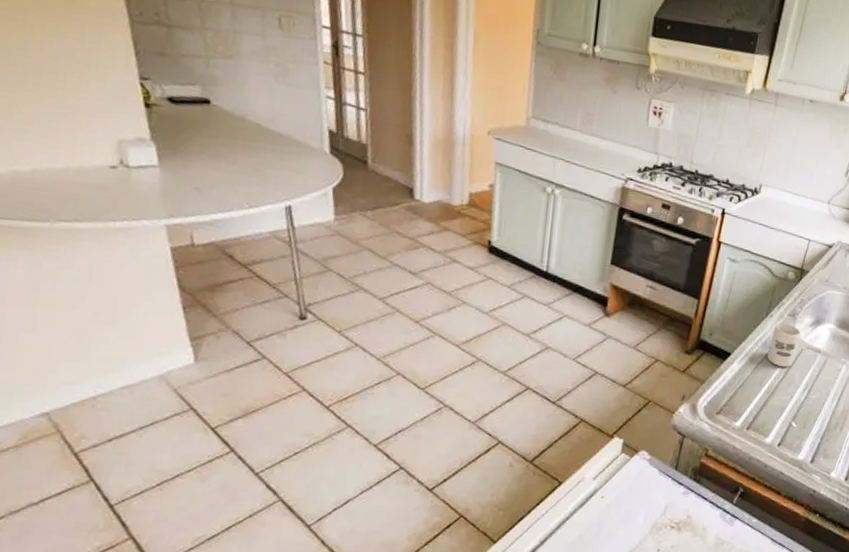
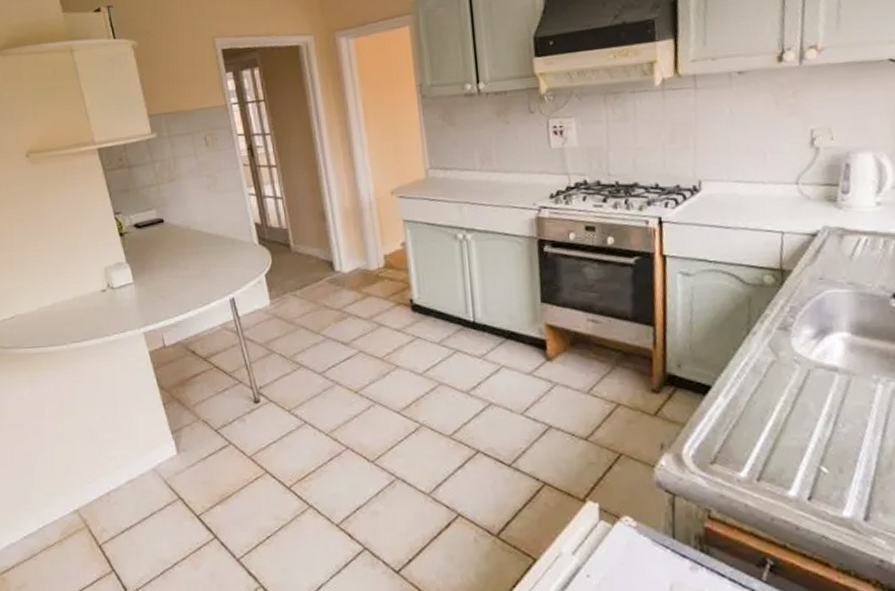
cup: present [767,323,801,368] -> none [761,340,804,396]

